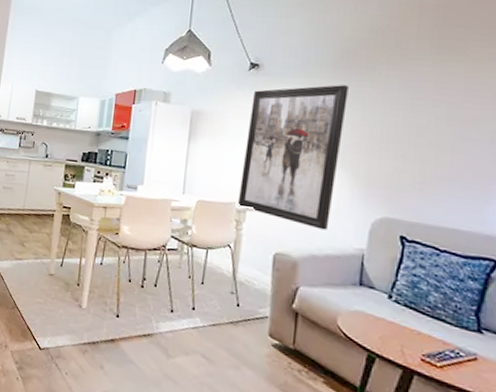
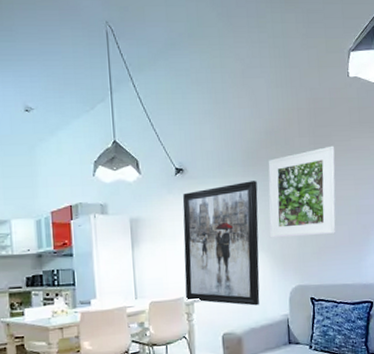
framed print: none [354,52,470,164] -> present [268,145,336,238]

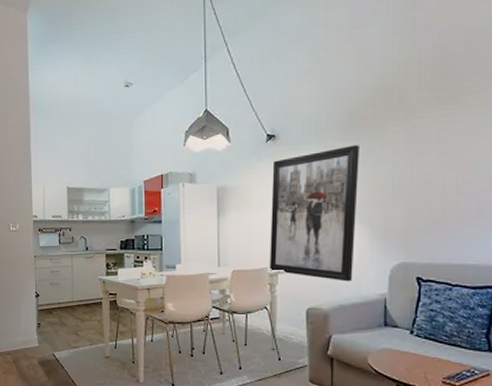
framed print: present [268,145,336,238] -> none [370,99,466,209]

